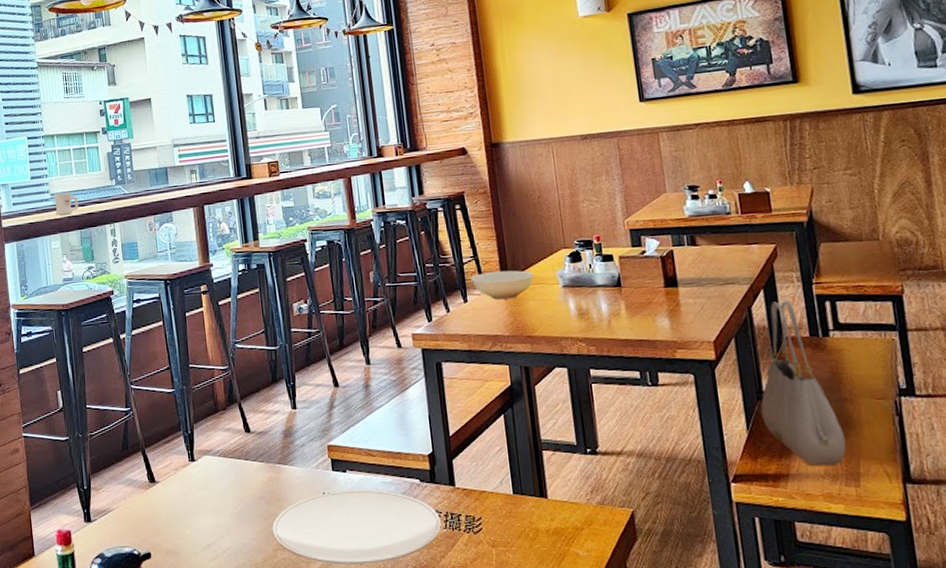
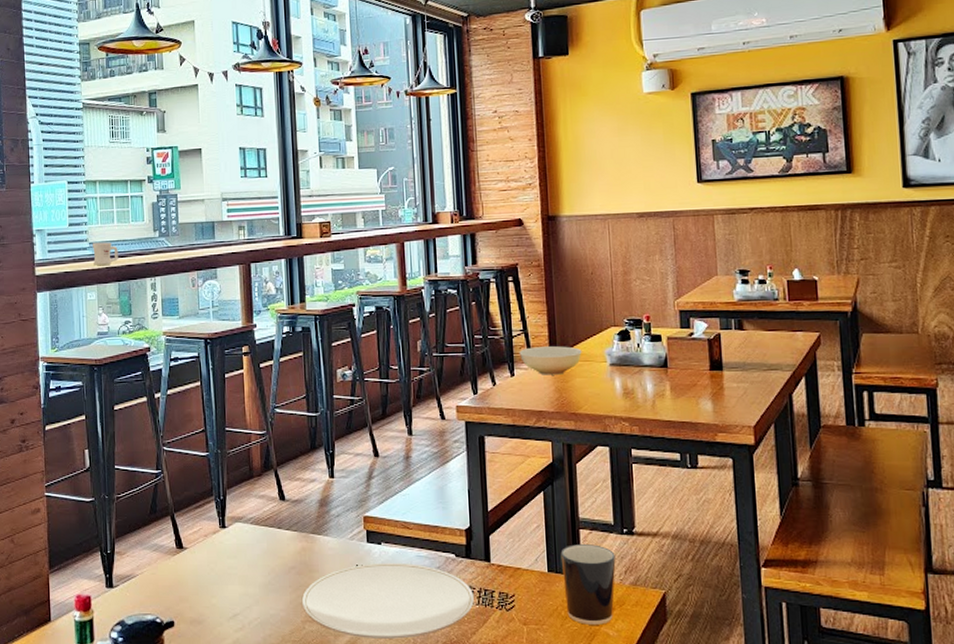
mug: none [524,465,582,545] -> present [560,544,616,625]
handbag: present [760,300,847,467] -> none [794,389,874,554]

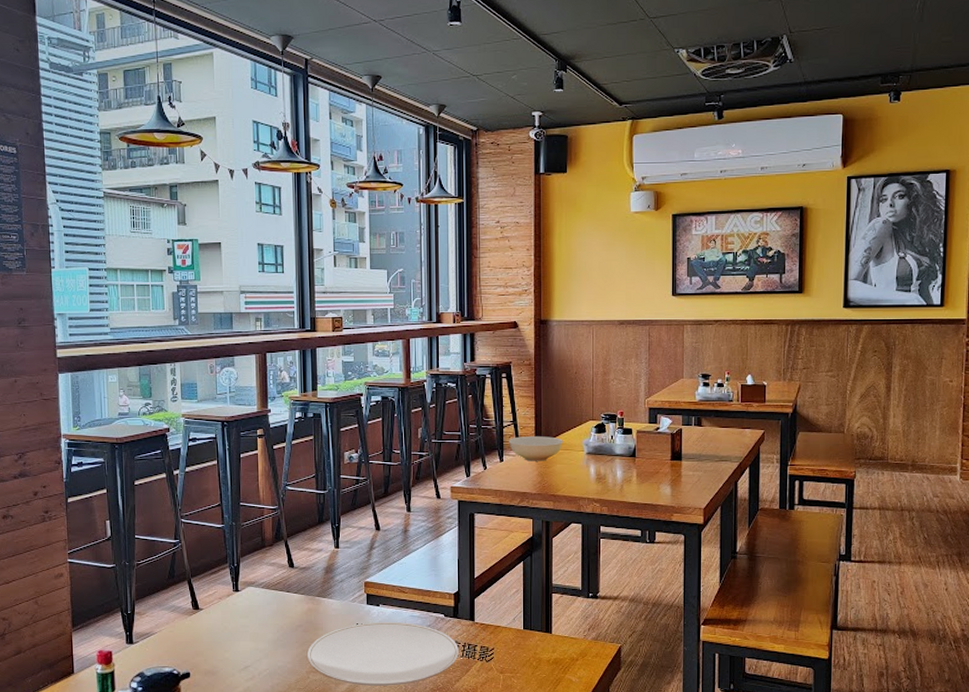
mug: present [93,242,118,265] -> none [114,328,139,350]
mug: present [560,544,616,625] -> none [535,606,581,673]

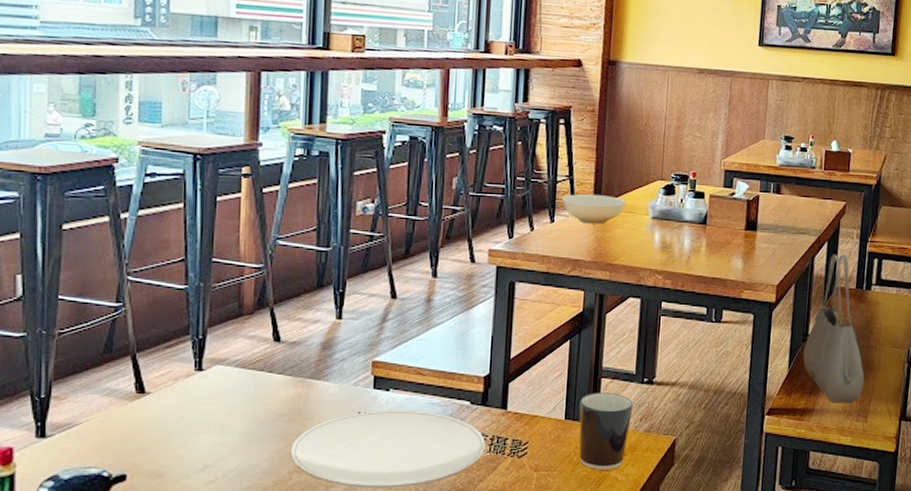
mug: none [535,606,581,673] -> present [579,393,633,470]
handbag: none [732,478,793,614] -> present [802,254,865,404]

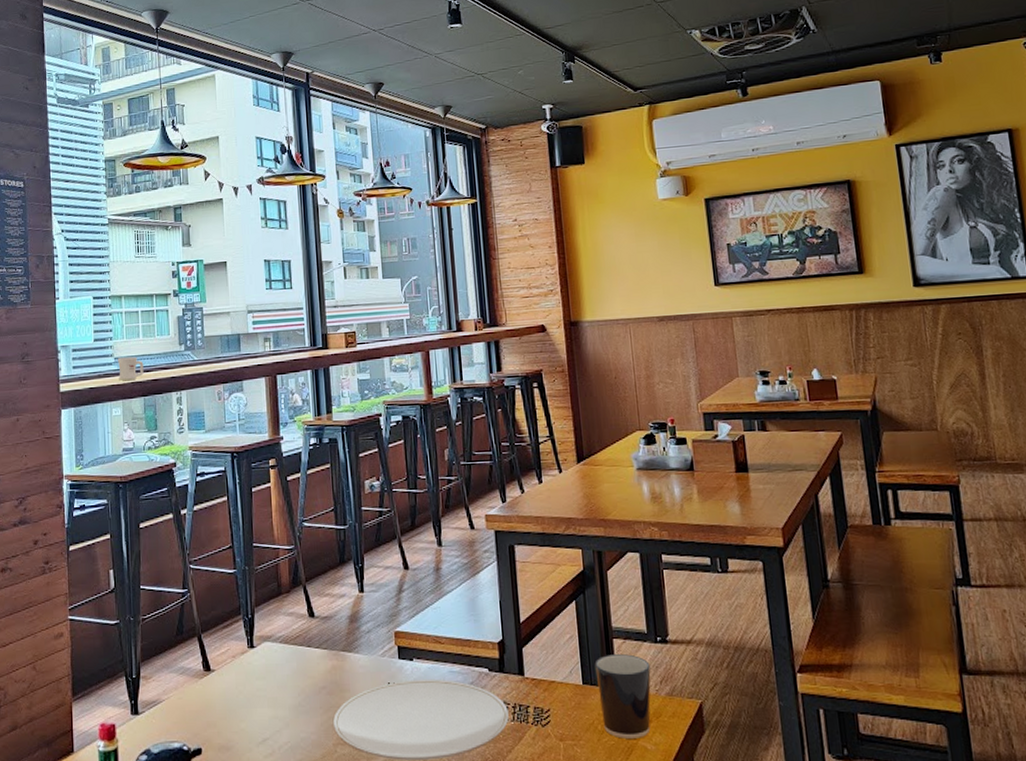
mug: none [45,22,82,52] -> present [118,356,144,380]
bowl: present [561,194,626,224] -> none [546,451,609,481]
handbag: present [802,254,865,404] -> none [825,488,907,657]

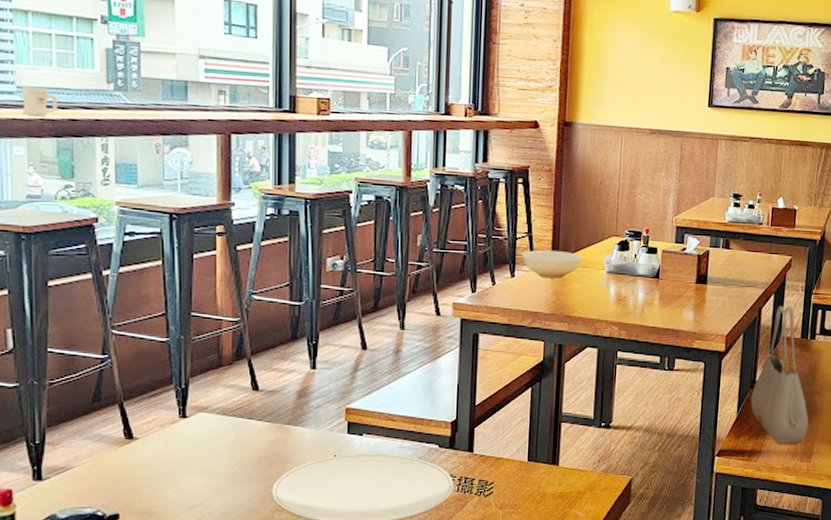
bowl: none [546,451,609,481] -> present [521,250,583,279]
mug: present [594,654,651,739] -> none [541,436,592,507]
handbag: none [825,488,907,657] -> present [750,306,809,445]

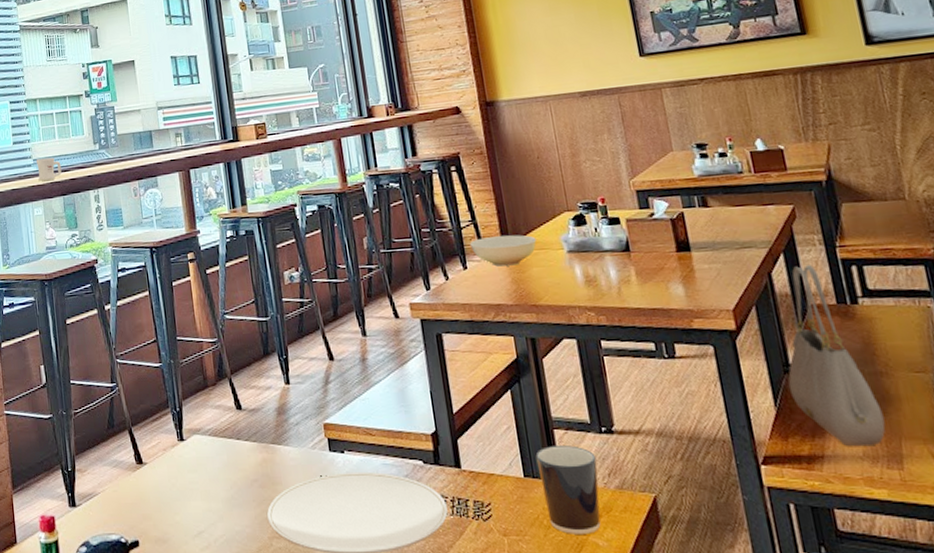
mug: none [541,436,592,507] -> present [535,445,601,534]

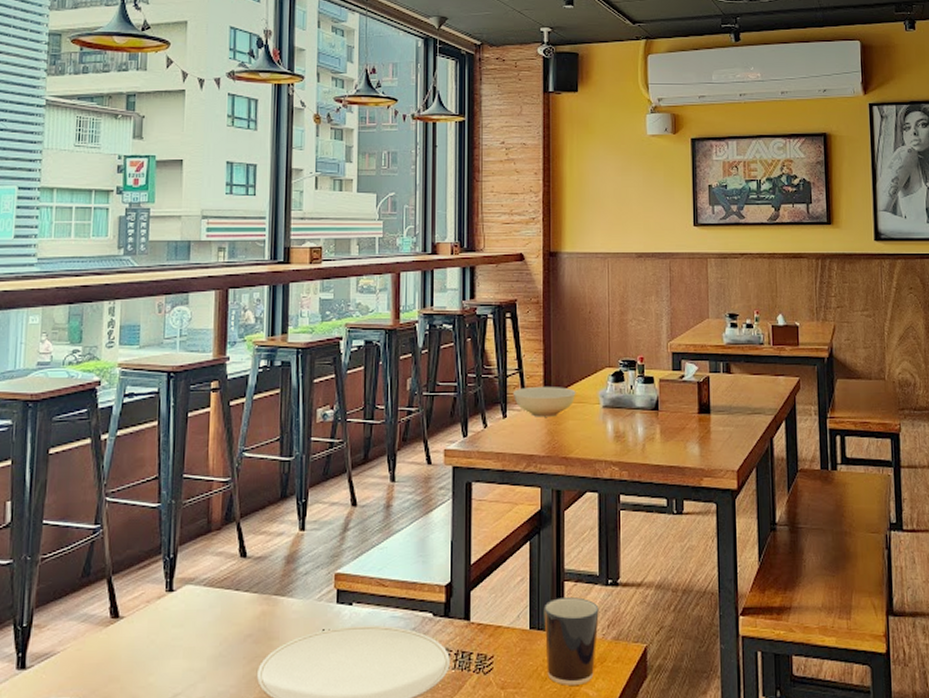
mug: present [36,157,62,181] -> none [40,258,73,284]
handbag: present [788,265,886,447] -> none [772,433,842,599]

